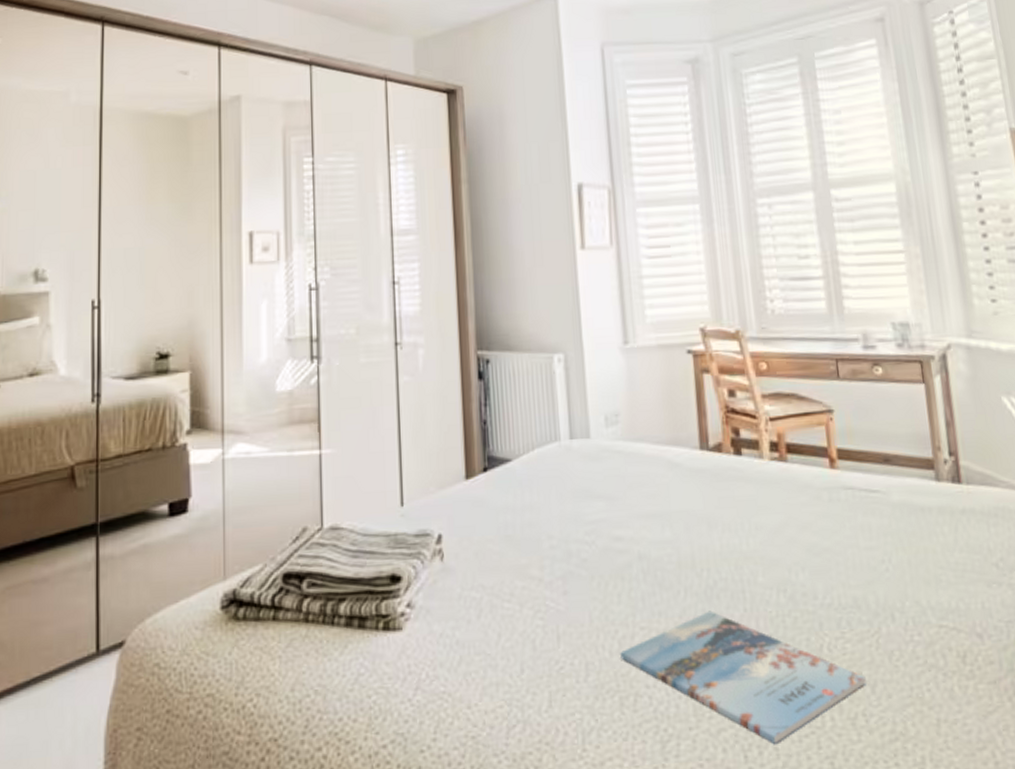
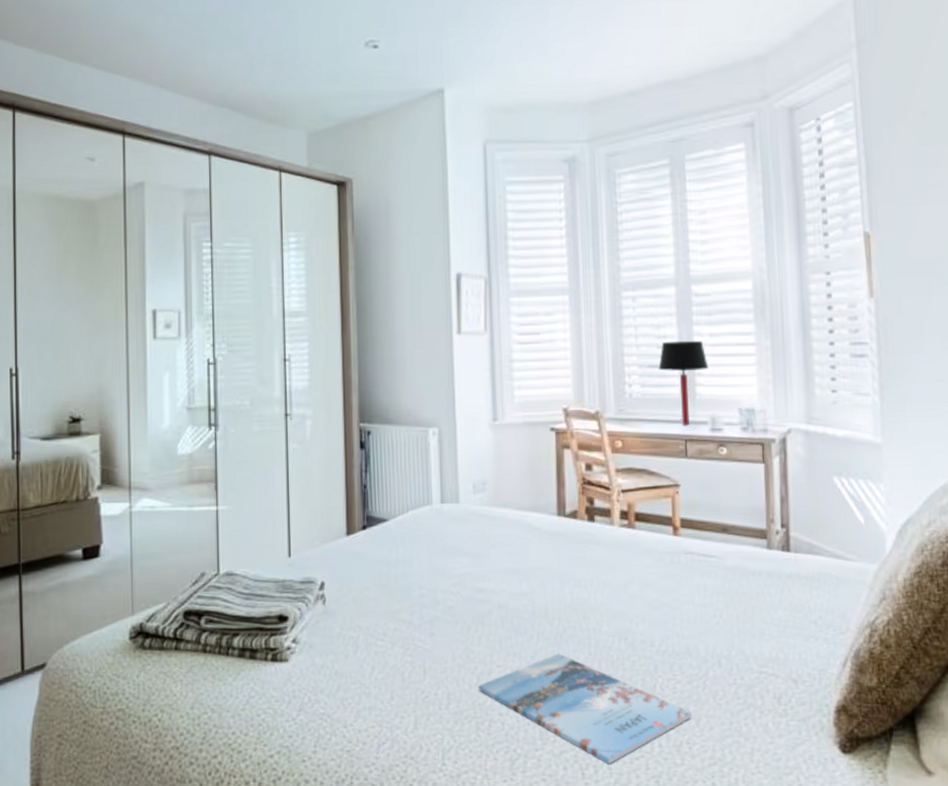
table lamp: none [801,249,856,343] -> present [658,340,709,425]

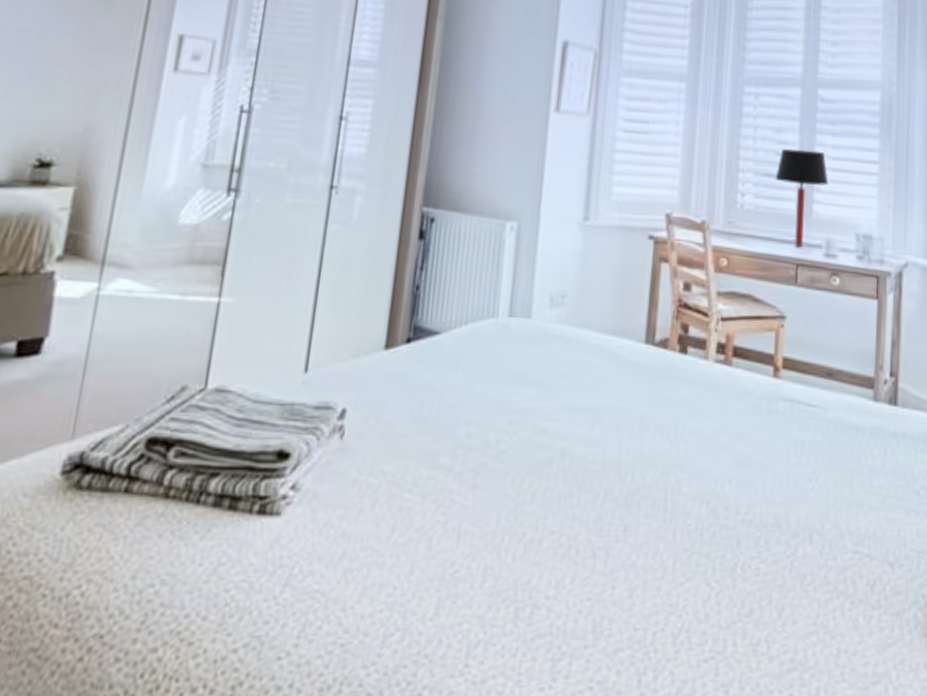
magazine: present [478,653,692,764] -> none [523,518,775,668]

